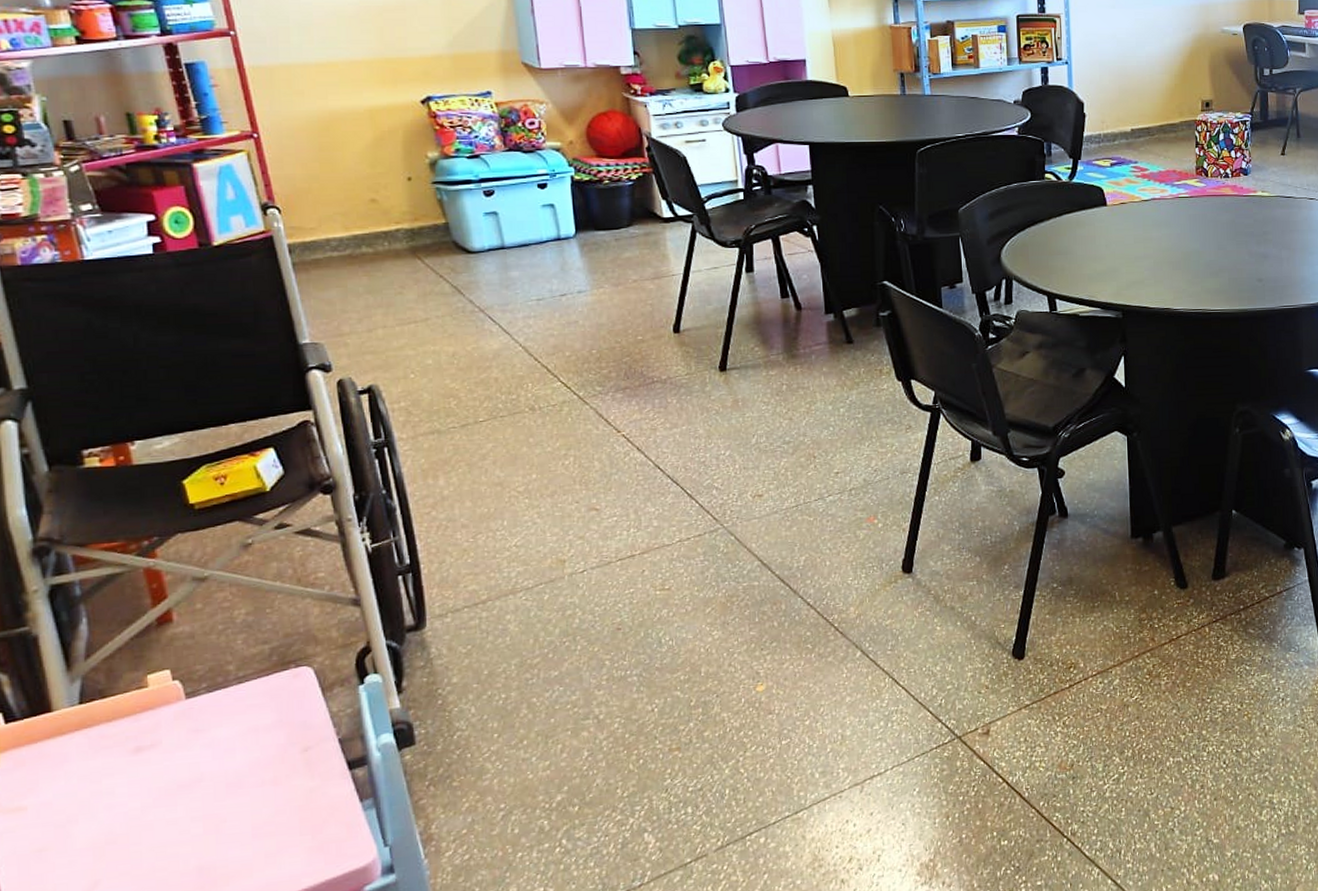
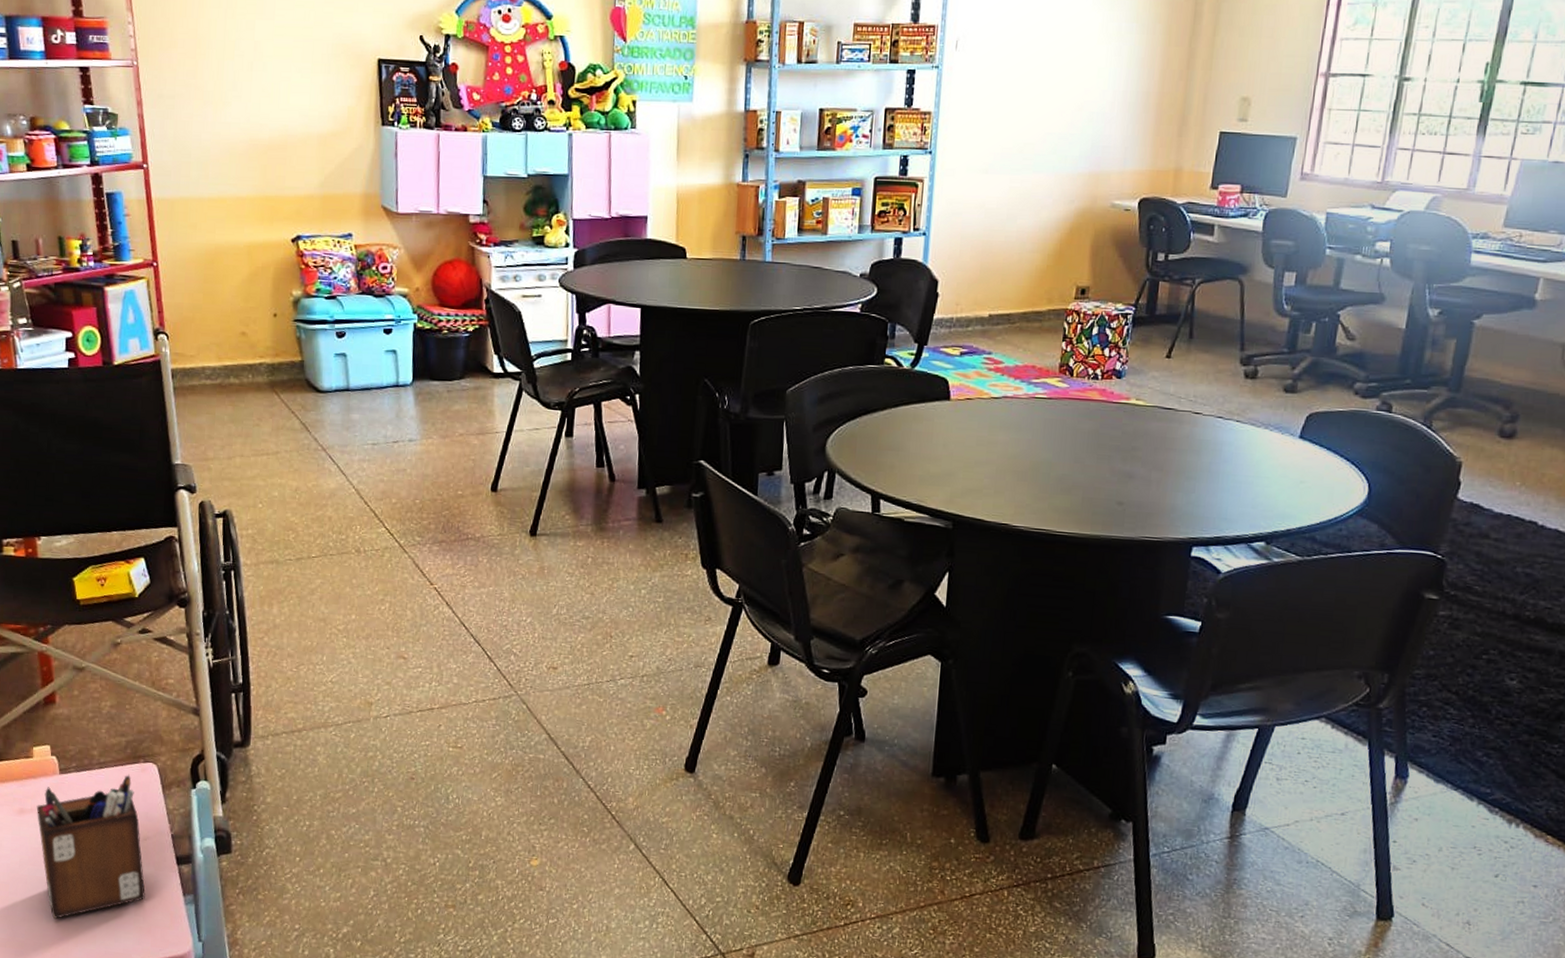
desk organizer: none [158,683,312,861] -> present [36,774,145,919]

